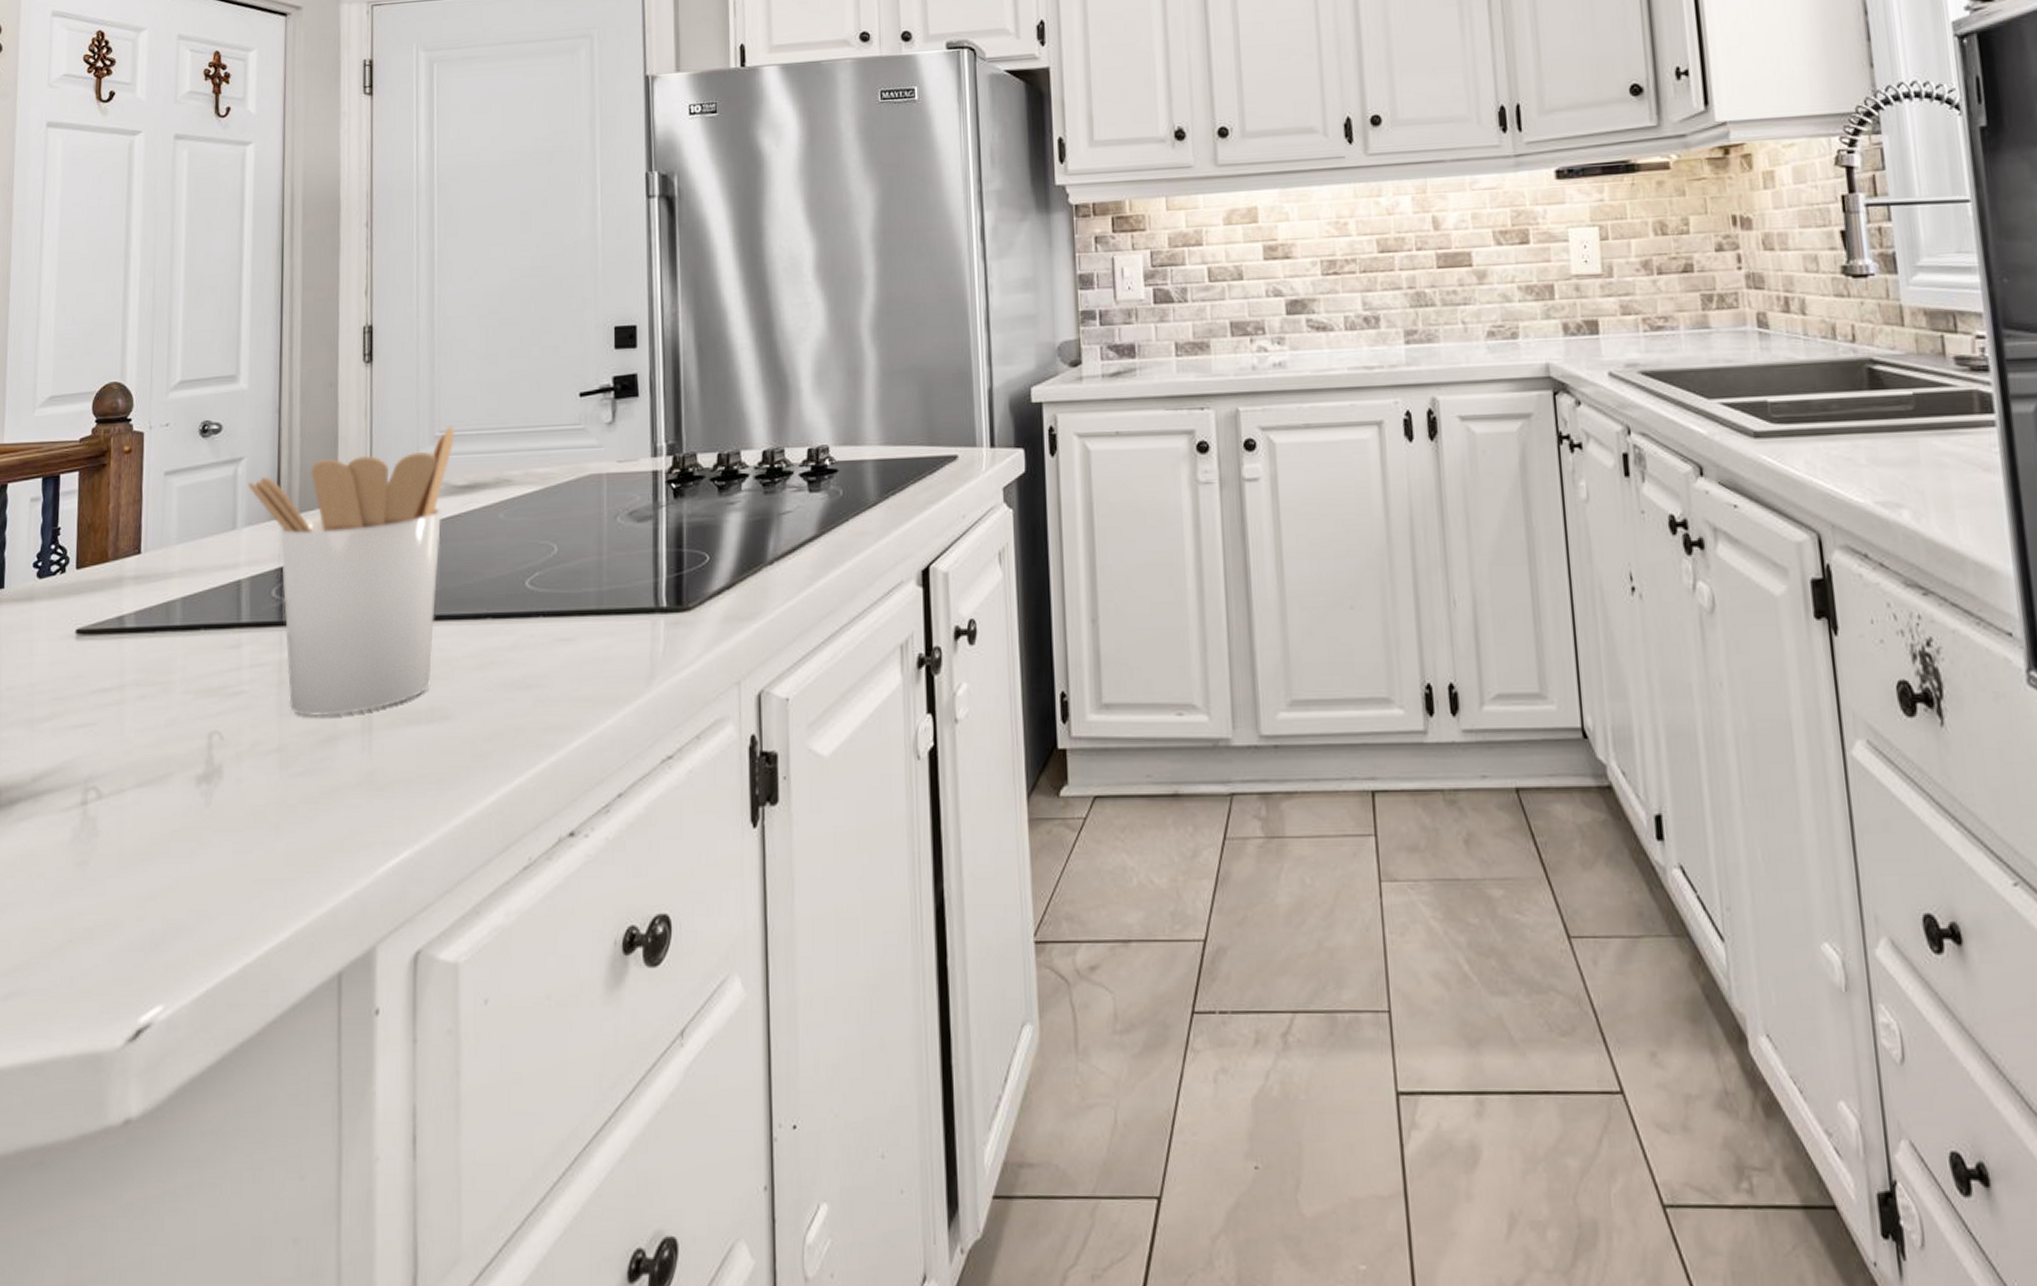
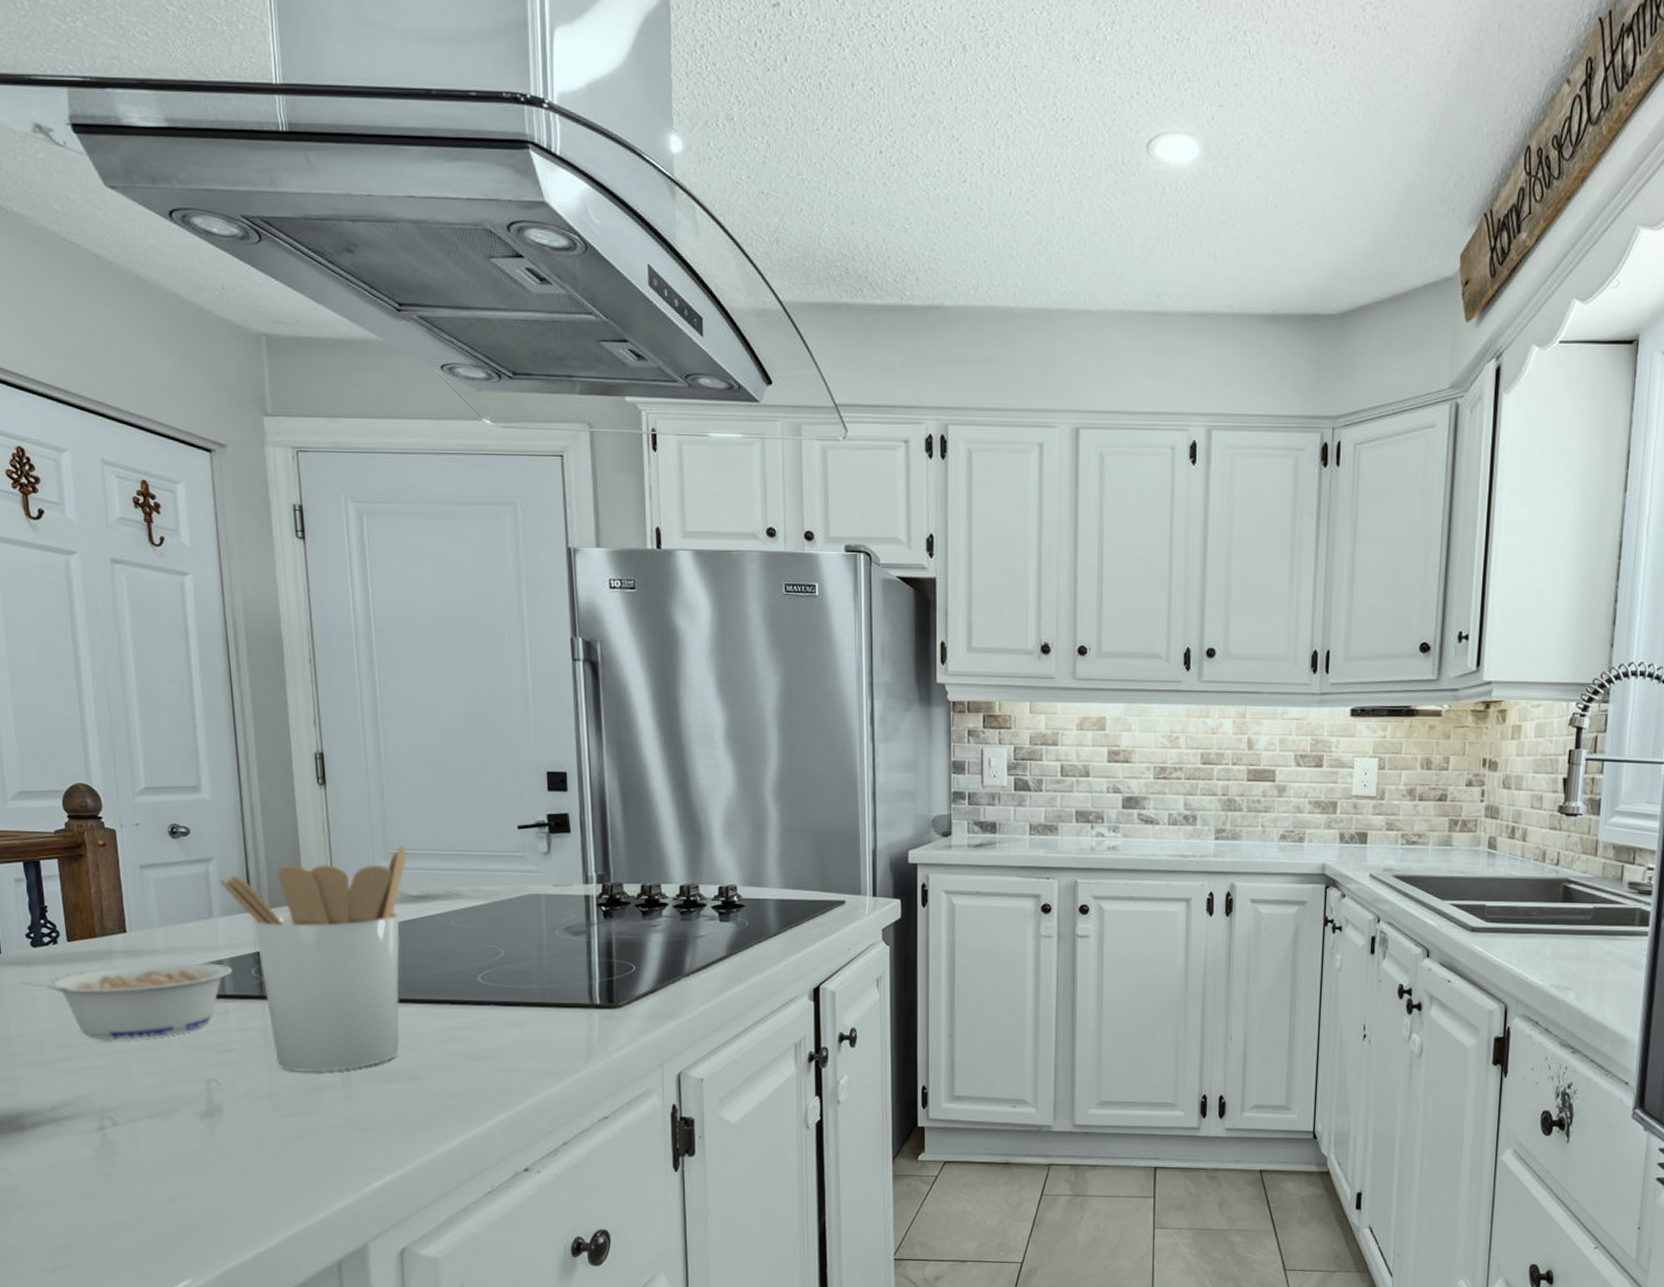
legume: none [19,584,251,689] -> present [20,962,232,1040]

